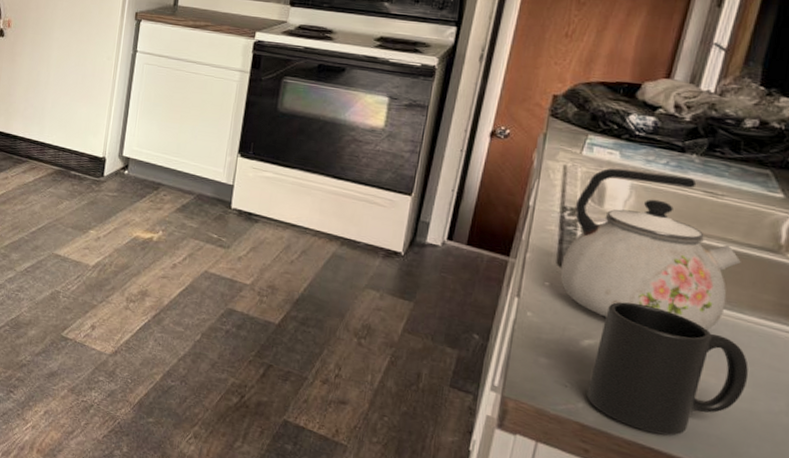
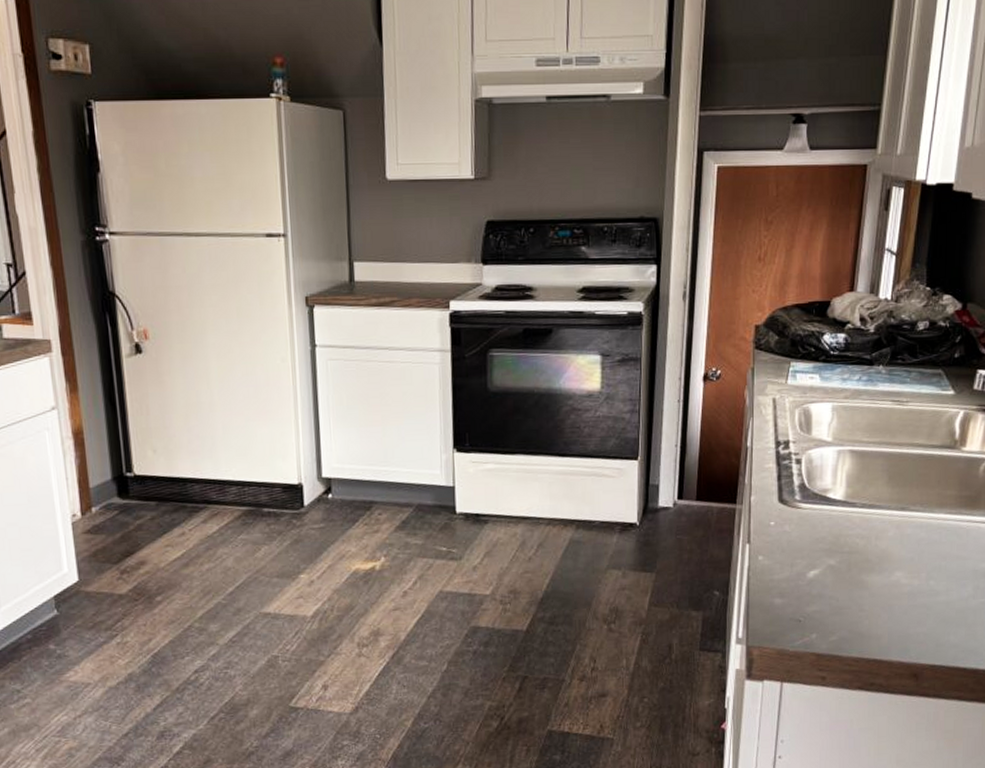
kettle: present [560,168,741,330] -> none [782,389,927,545]
mug: present [586,301,749,435] -> none [818,523,943,645]

